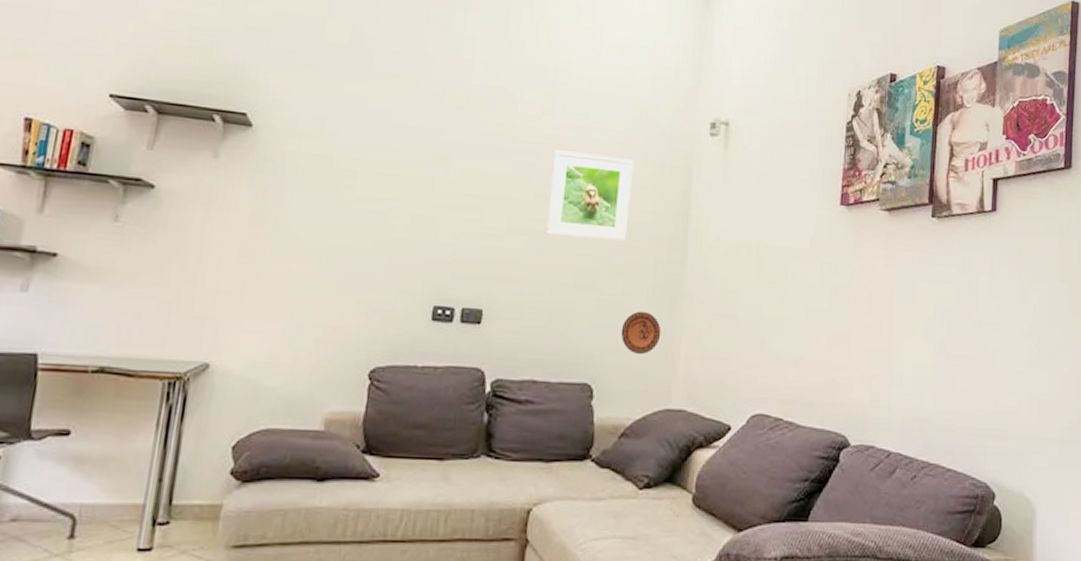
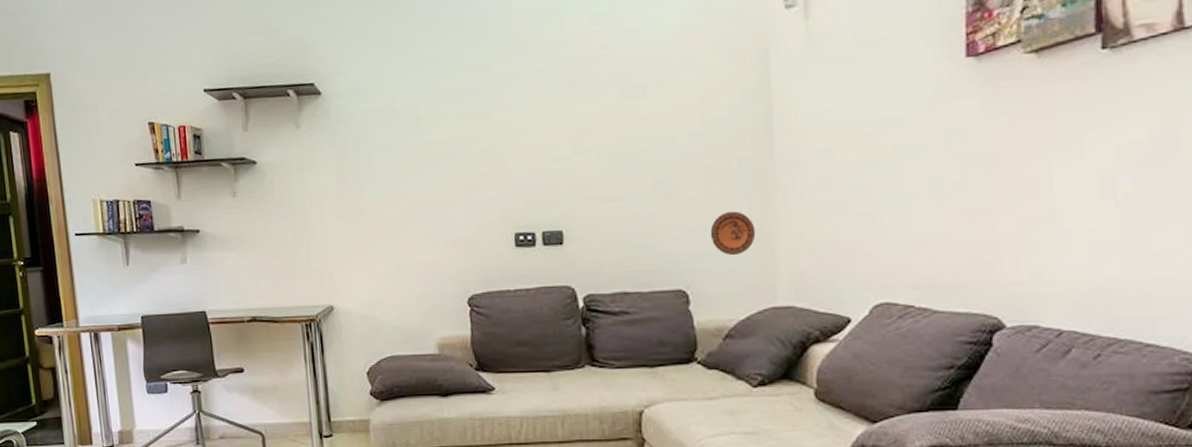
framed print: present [545,150,635,242] -> none [609,53,703,149]

